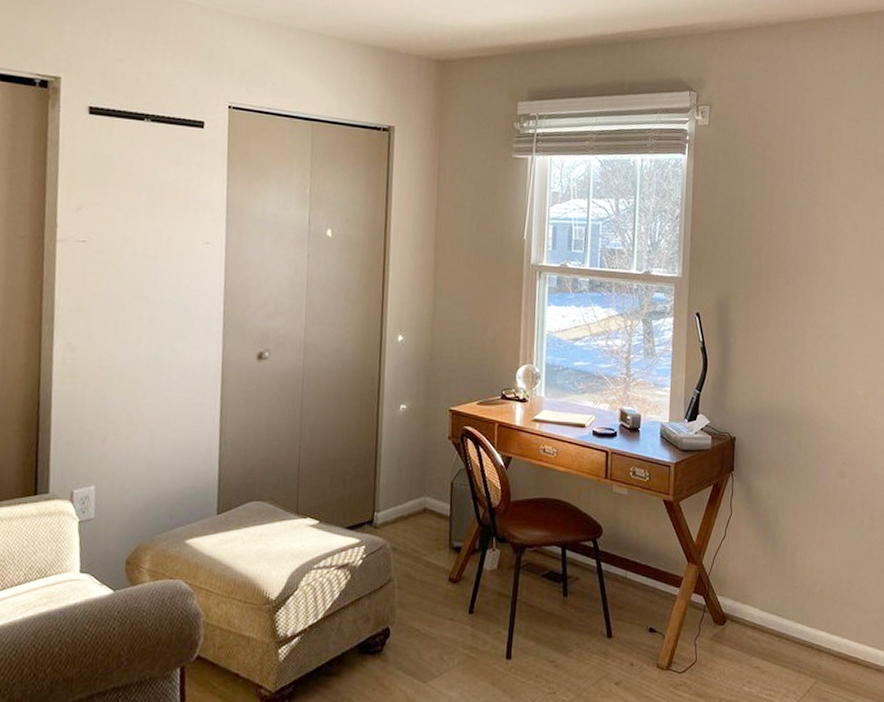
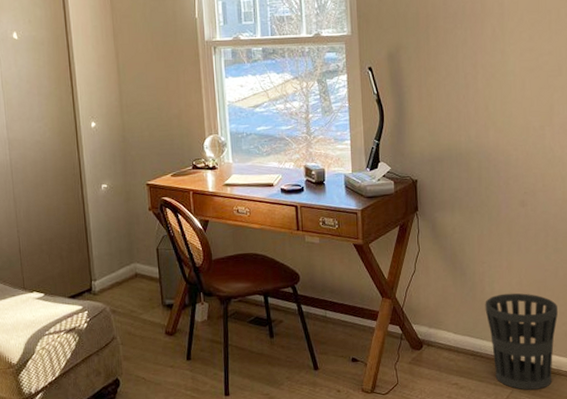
wastebasket: none [794,570,869,681] -> present [485,293,558,390]

